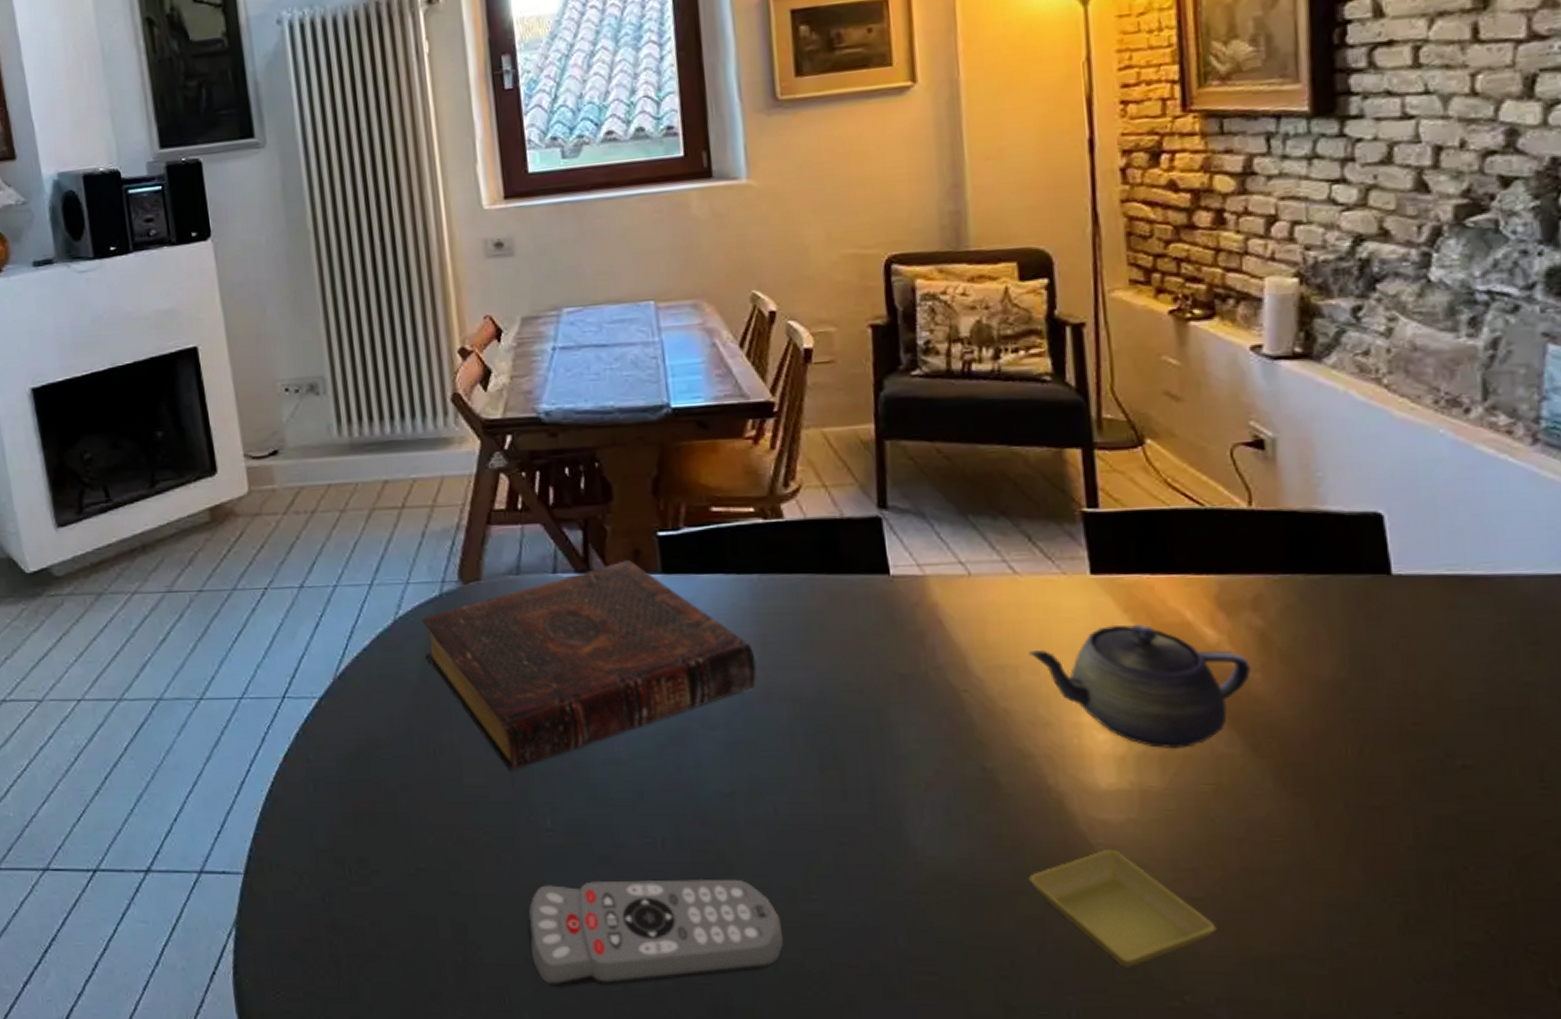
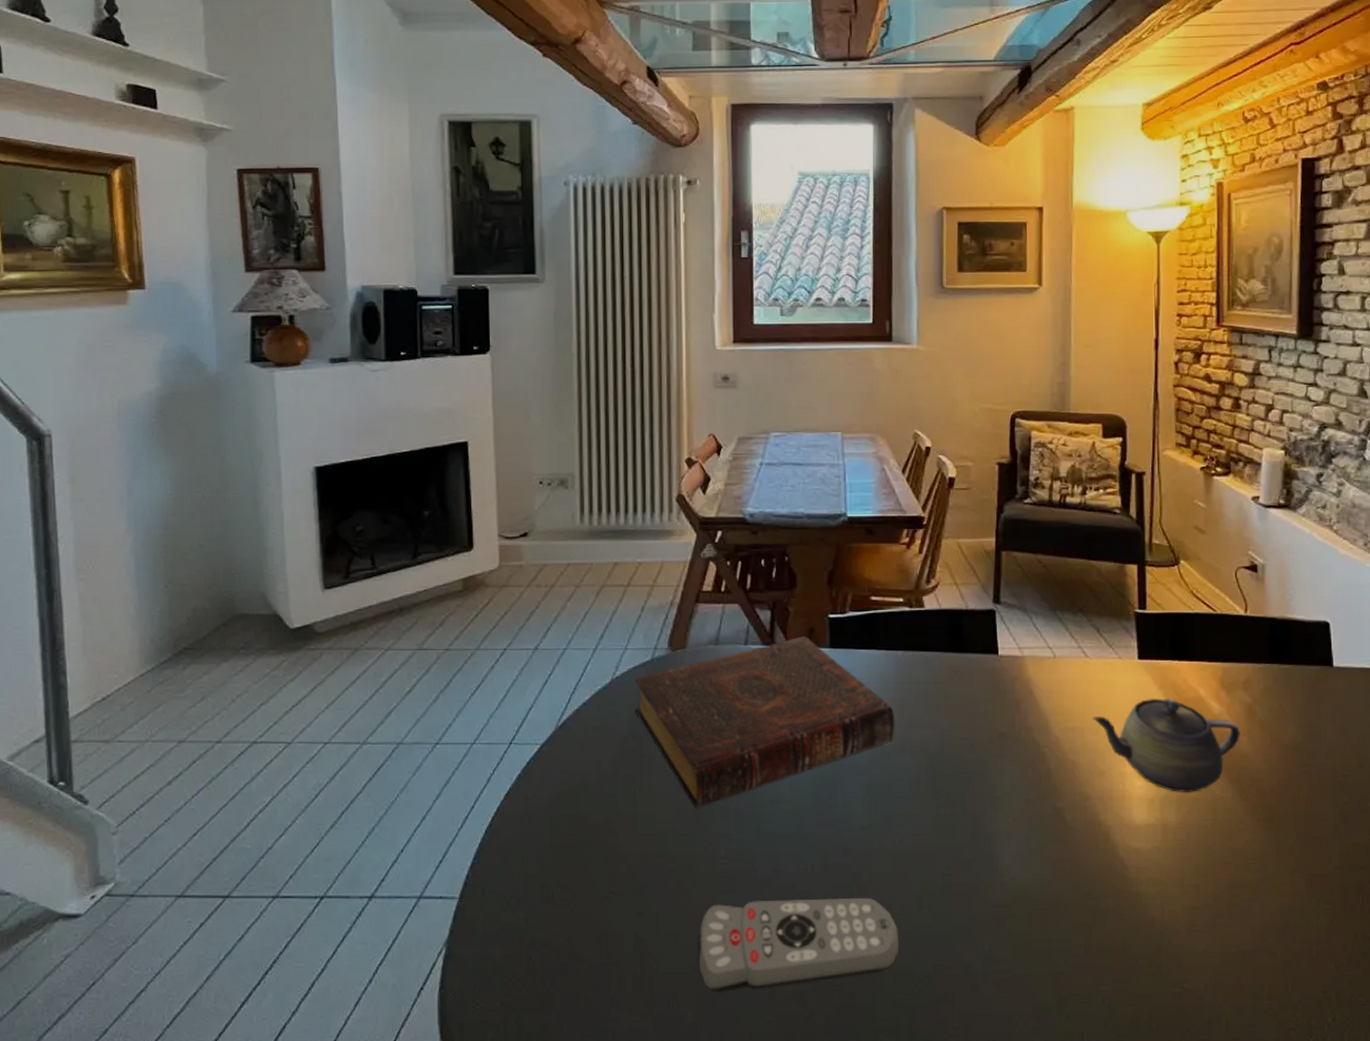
saucer: present [1029,849,1217,967] -> none [1082,870,1208,963]

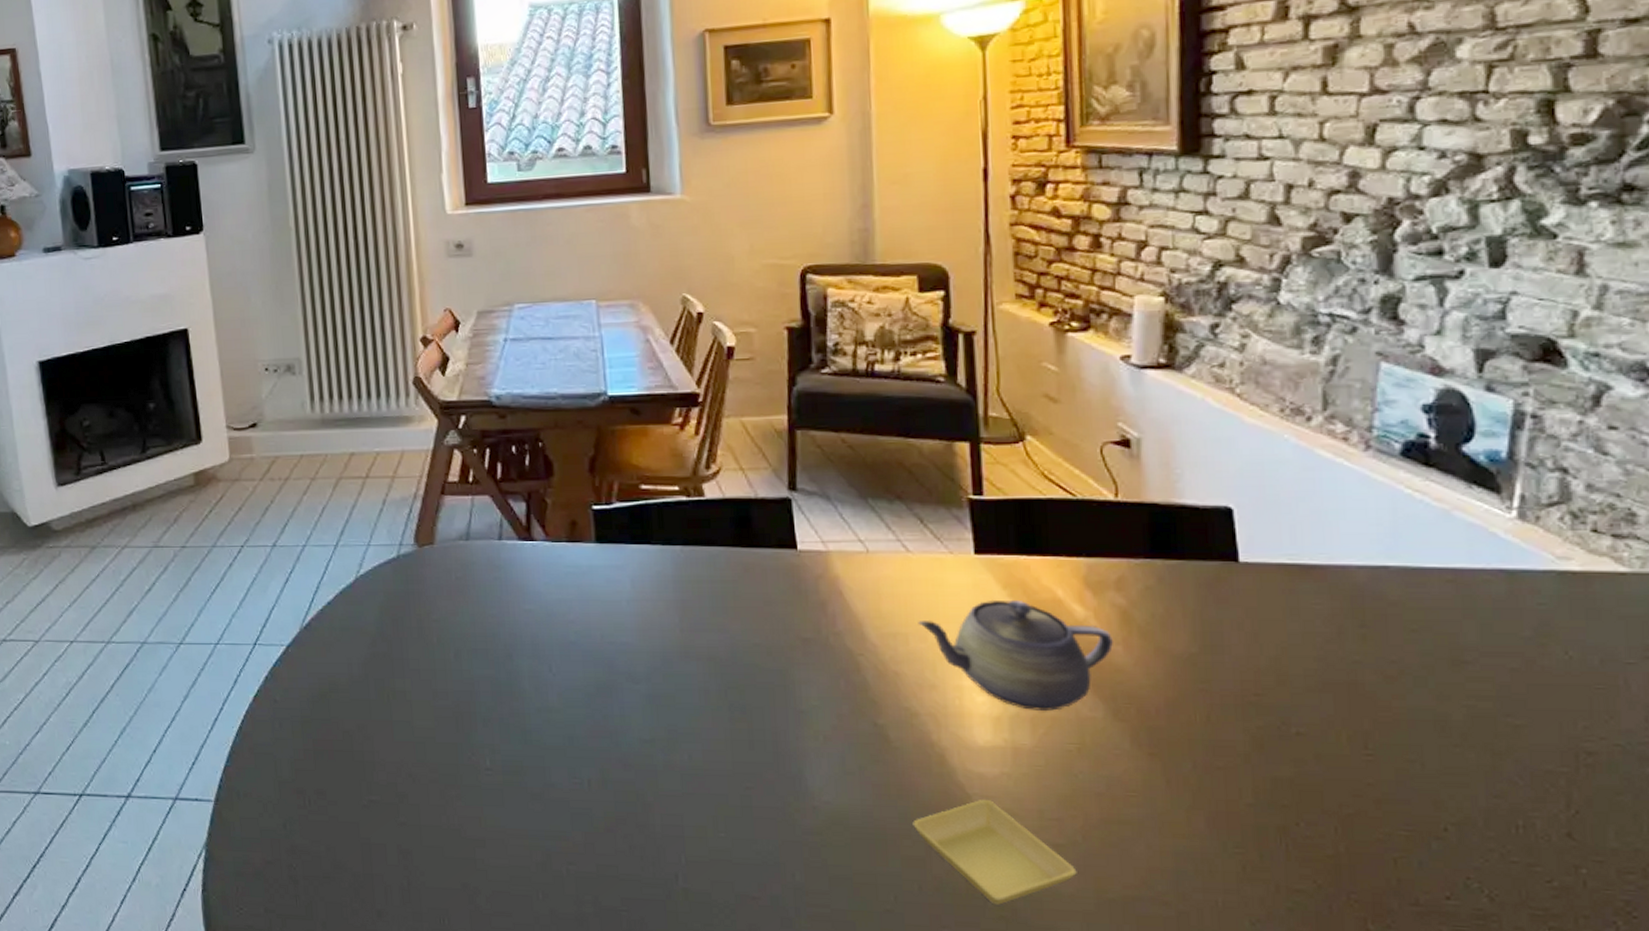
book: present [635,636,896,808] -> none [381,530,678,715]
remote control: present [698,897,900,992] -> none [467,816,694,910]
saucer: none [1082,870,1208,963] -> present [912,799,1077,905]

